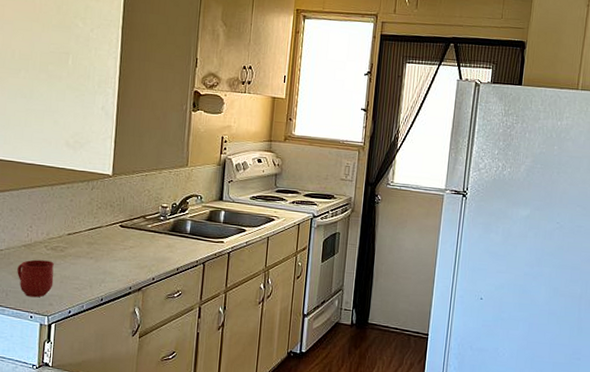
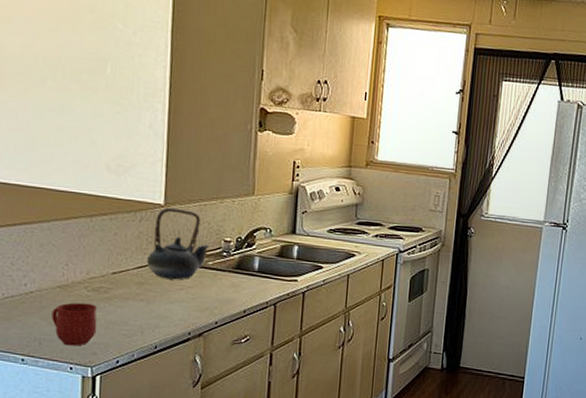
teapot: none [97,177,149,241] -> present [147,207,209,280]

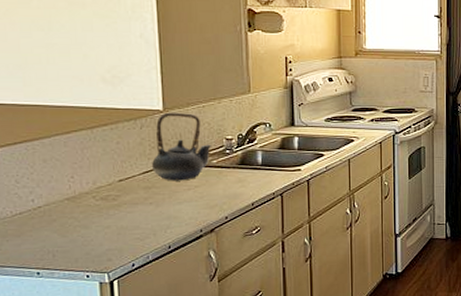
mug: present [52,302,97,346] -> none [62,212,109,255]

